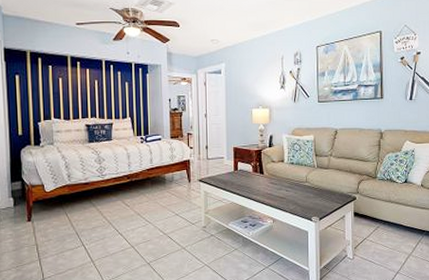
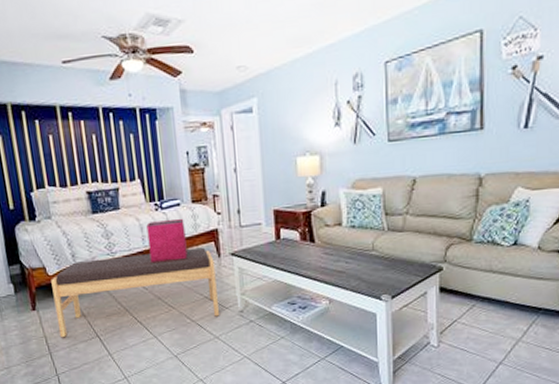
bench: none [47,174,186,246] -> present [51,247,219,338]
storage bin: none [133,150,164,184] -> present [146,218,188,262]

